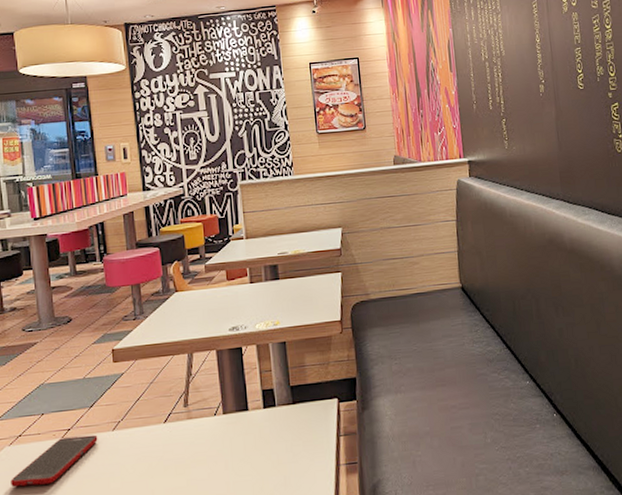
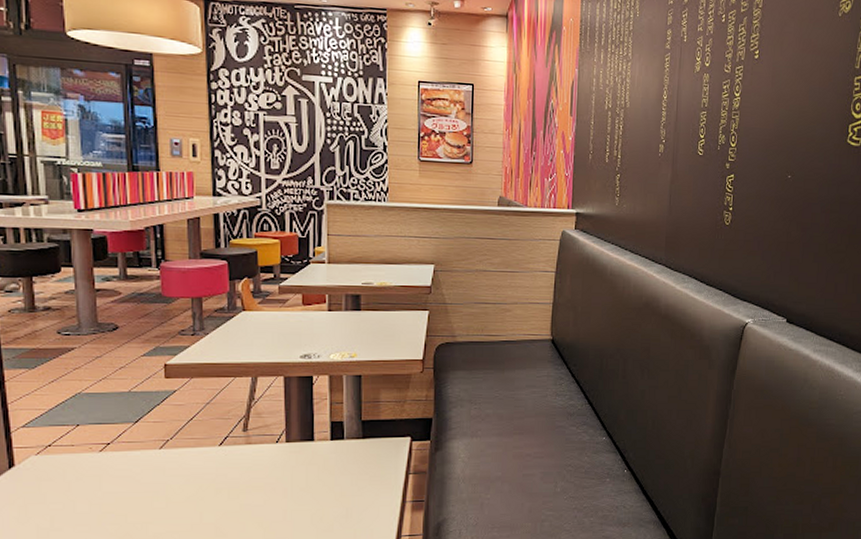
cell phone: present [11,434,98,487] -> none [36,451,142,499]

